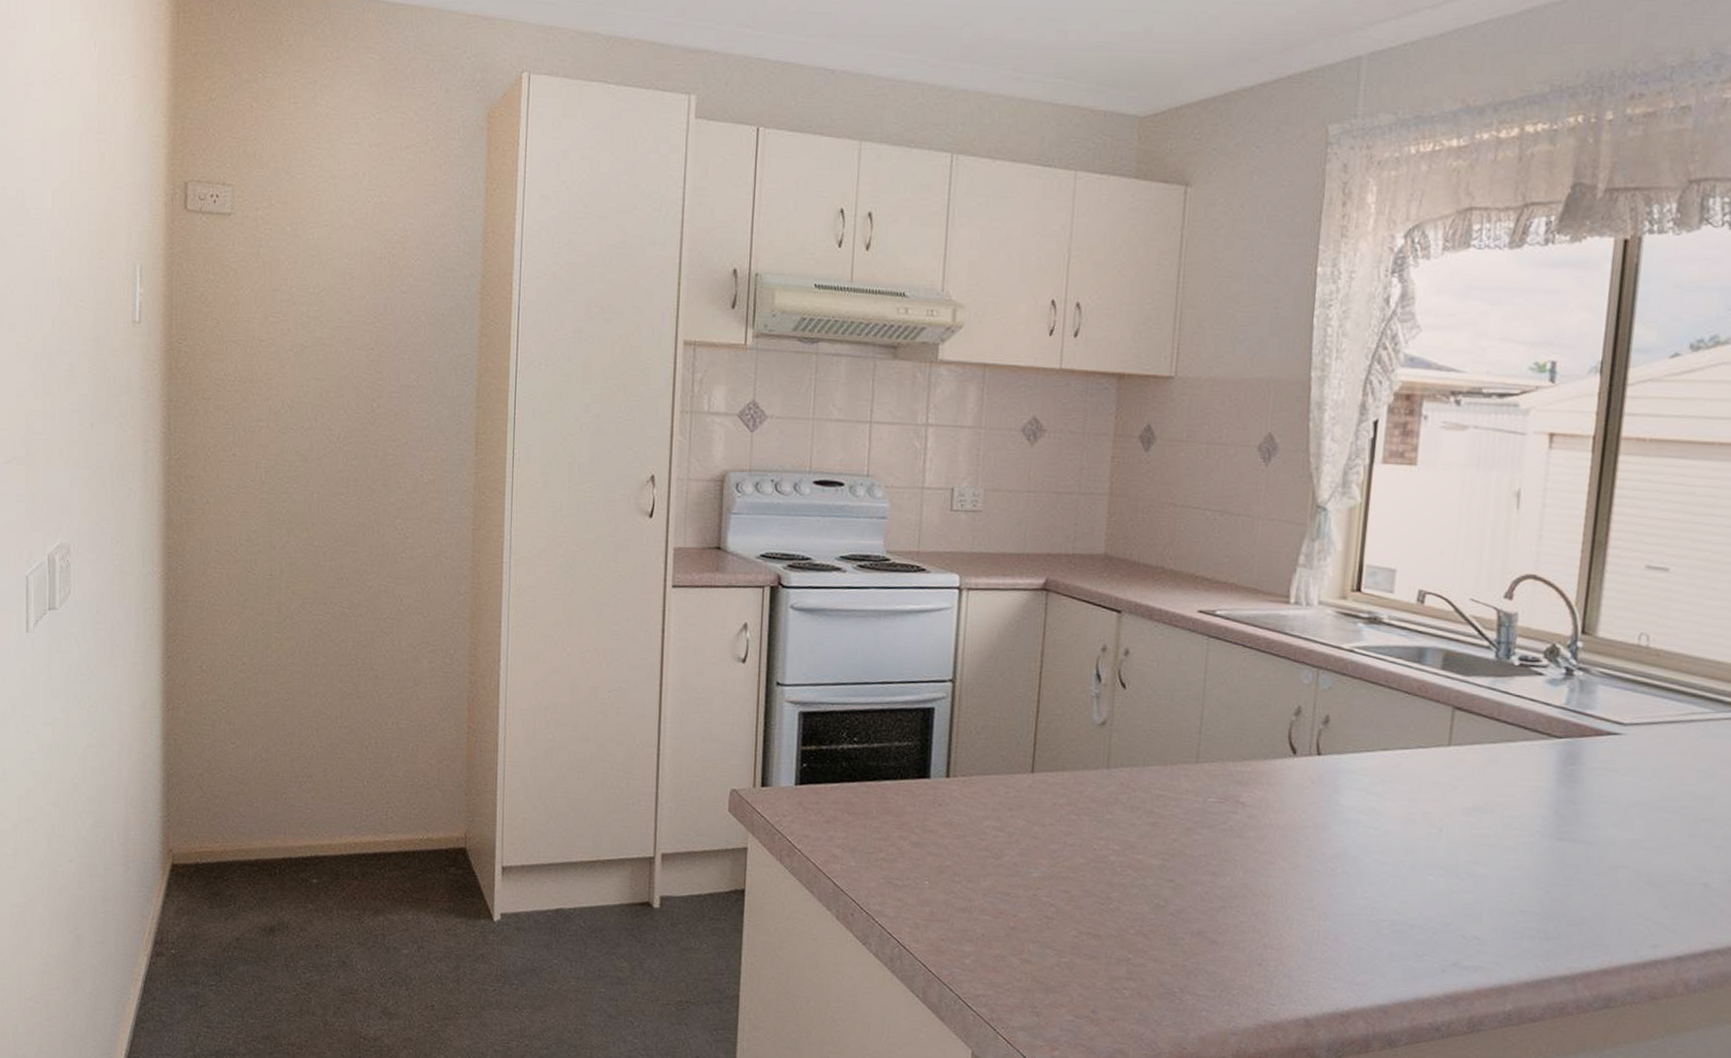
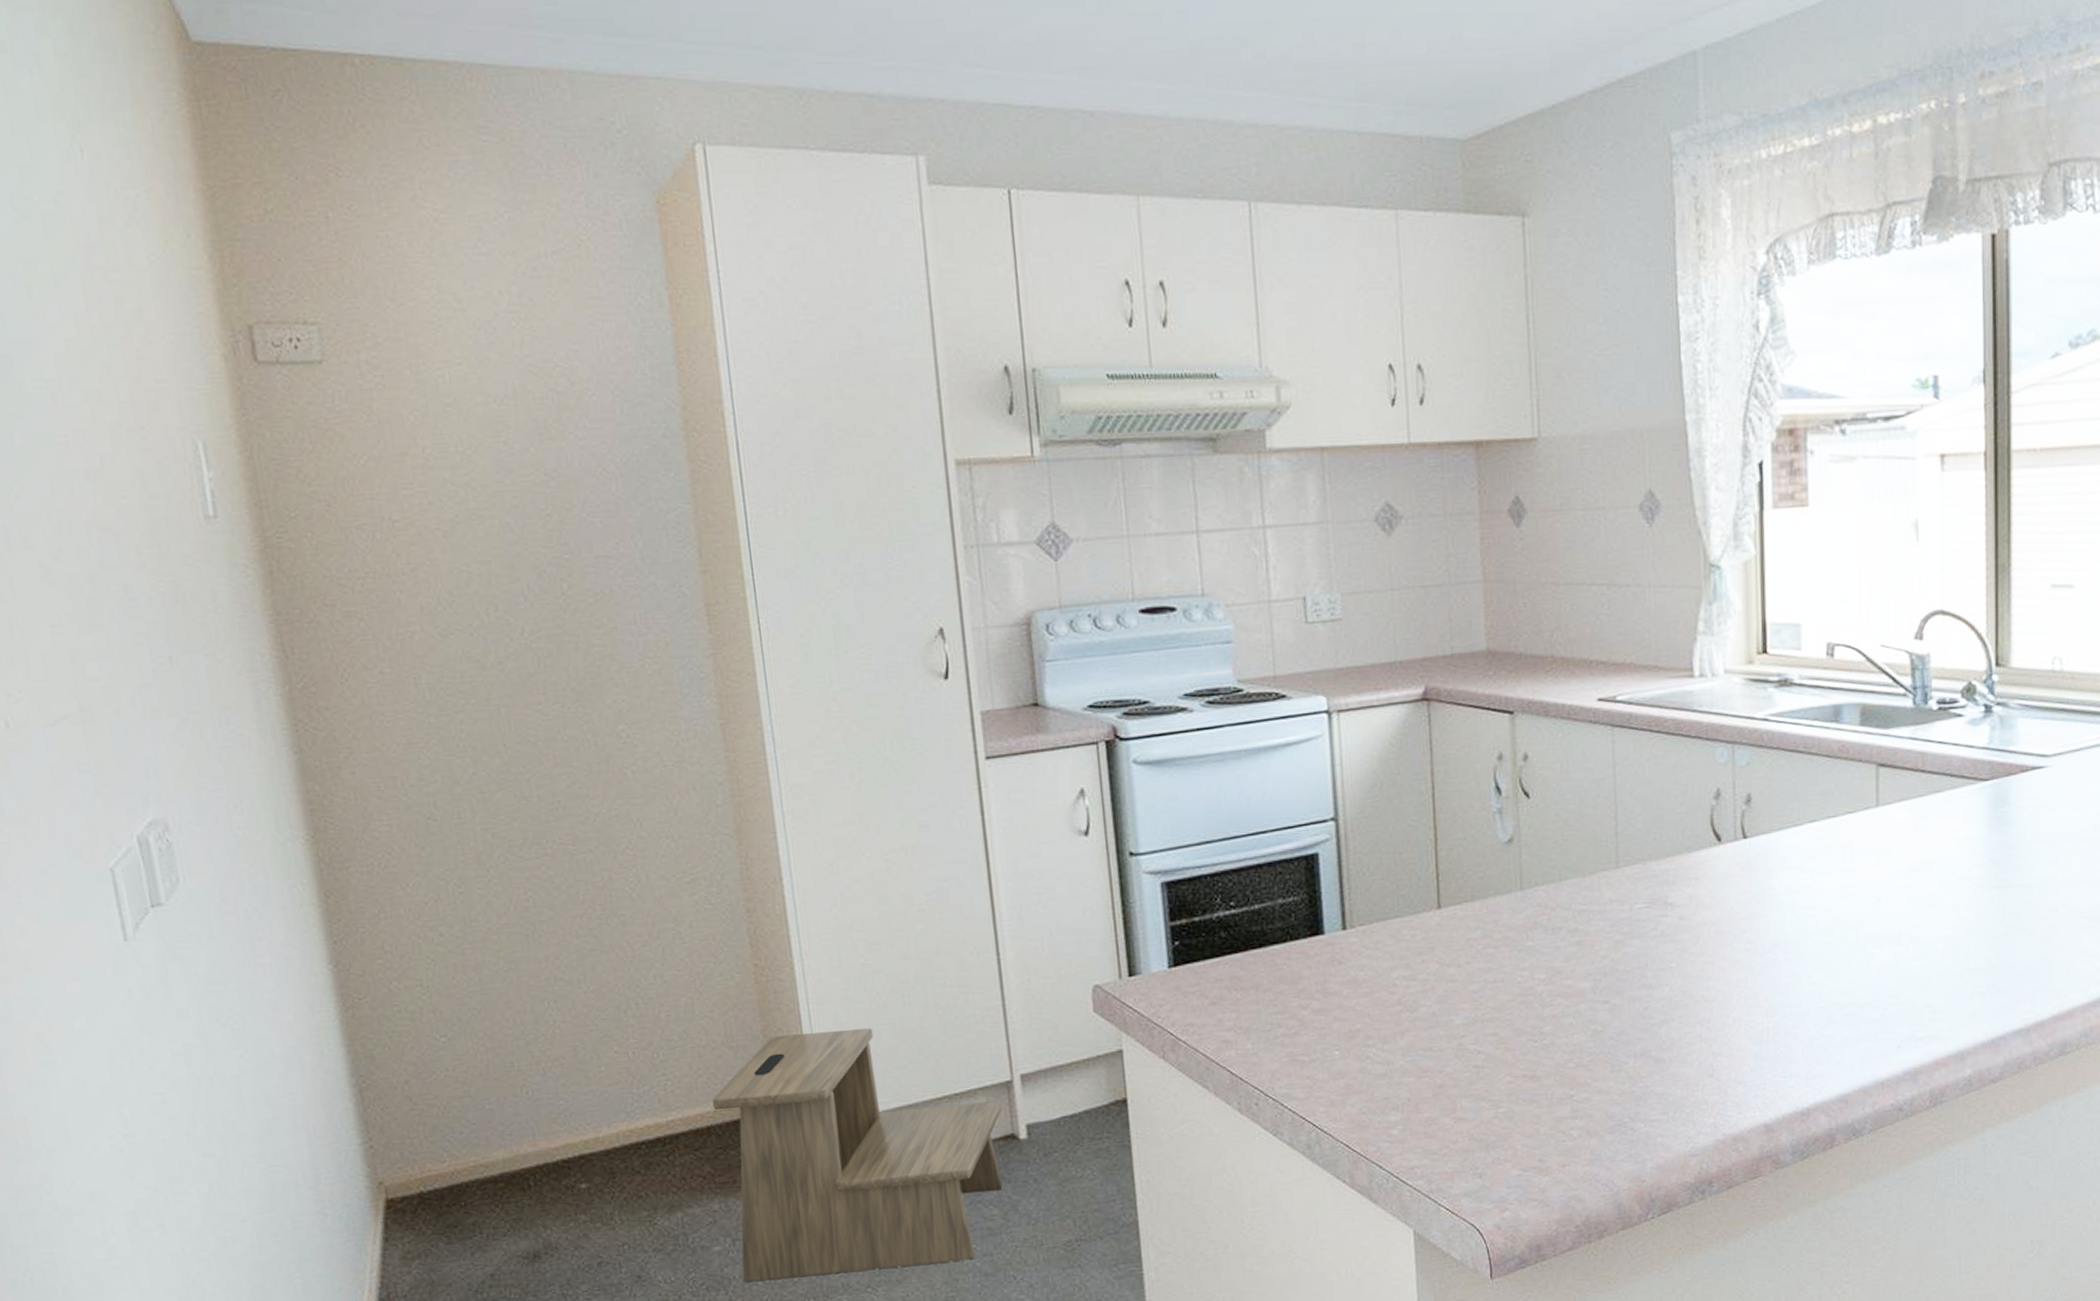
step stool: none [420,787,643,1001] -> present [712,1028,1003,1282]

